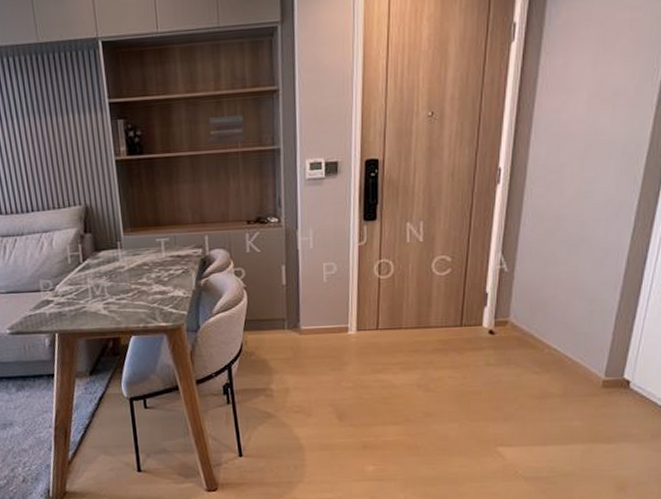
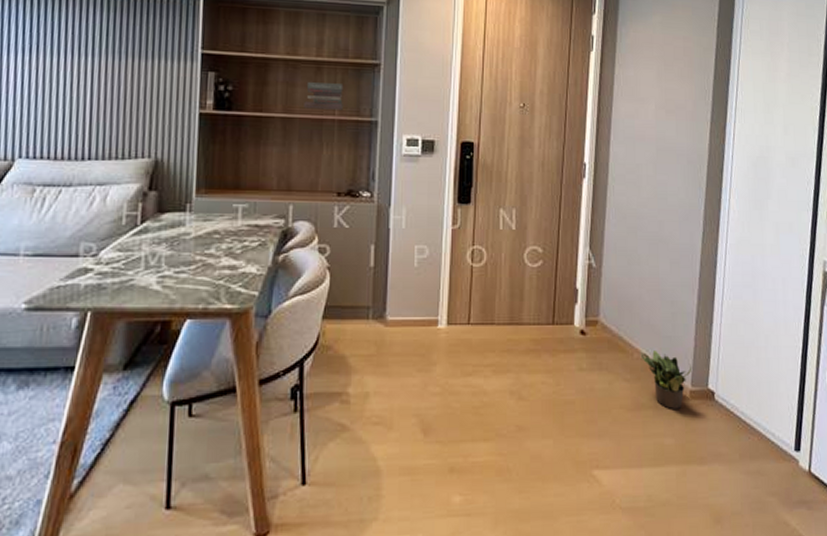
potted plant: none [553,345,608,397] -> present [642,349,692,409]

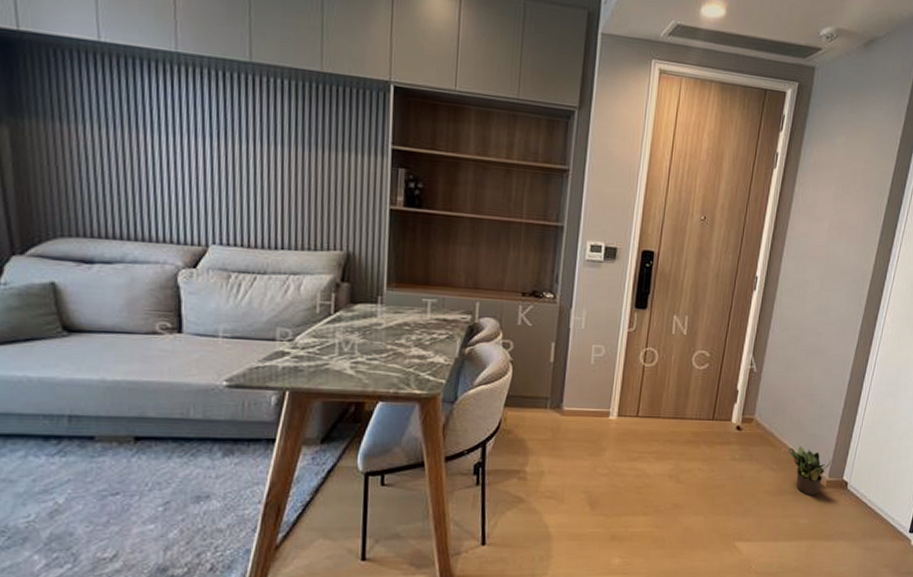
books: present [304,82,344,110] -> none [492,184,532,214]

